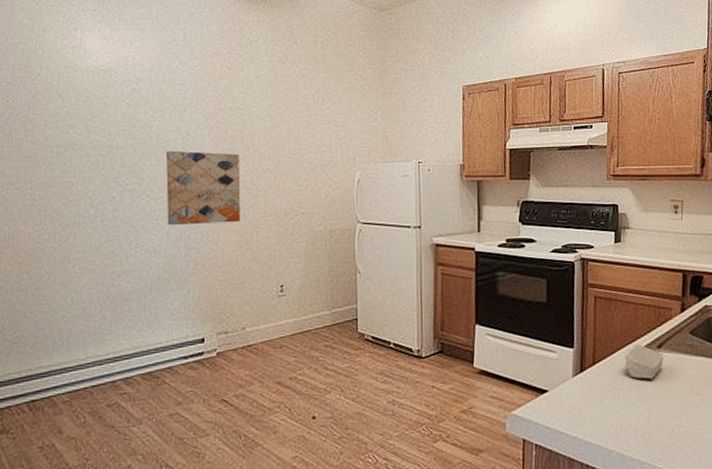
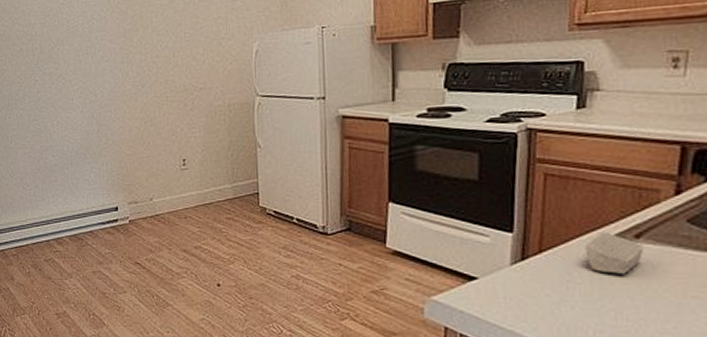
wall art: present [166,150,241,226] -> none [76,32,144,105]

